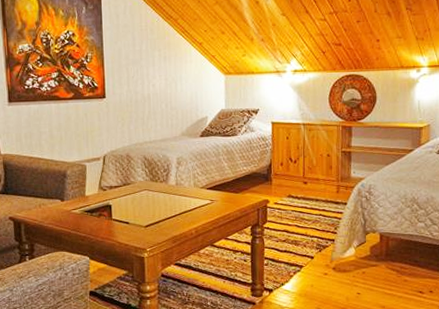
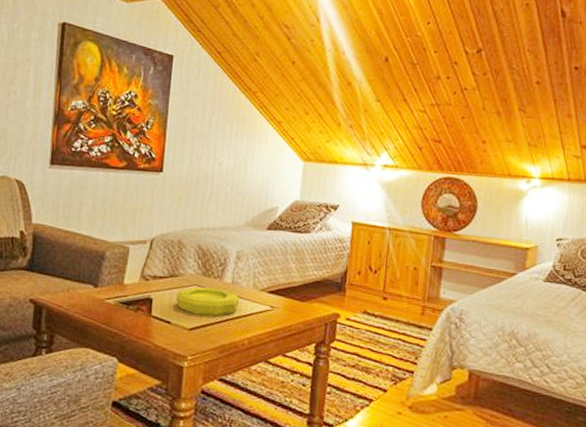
bowl: none [131,190,185,214] -> present [177,287,240,316]

